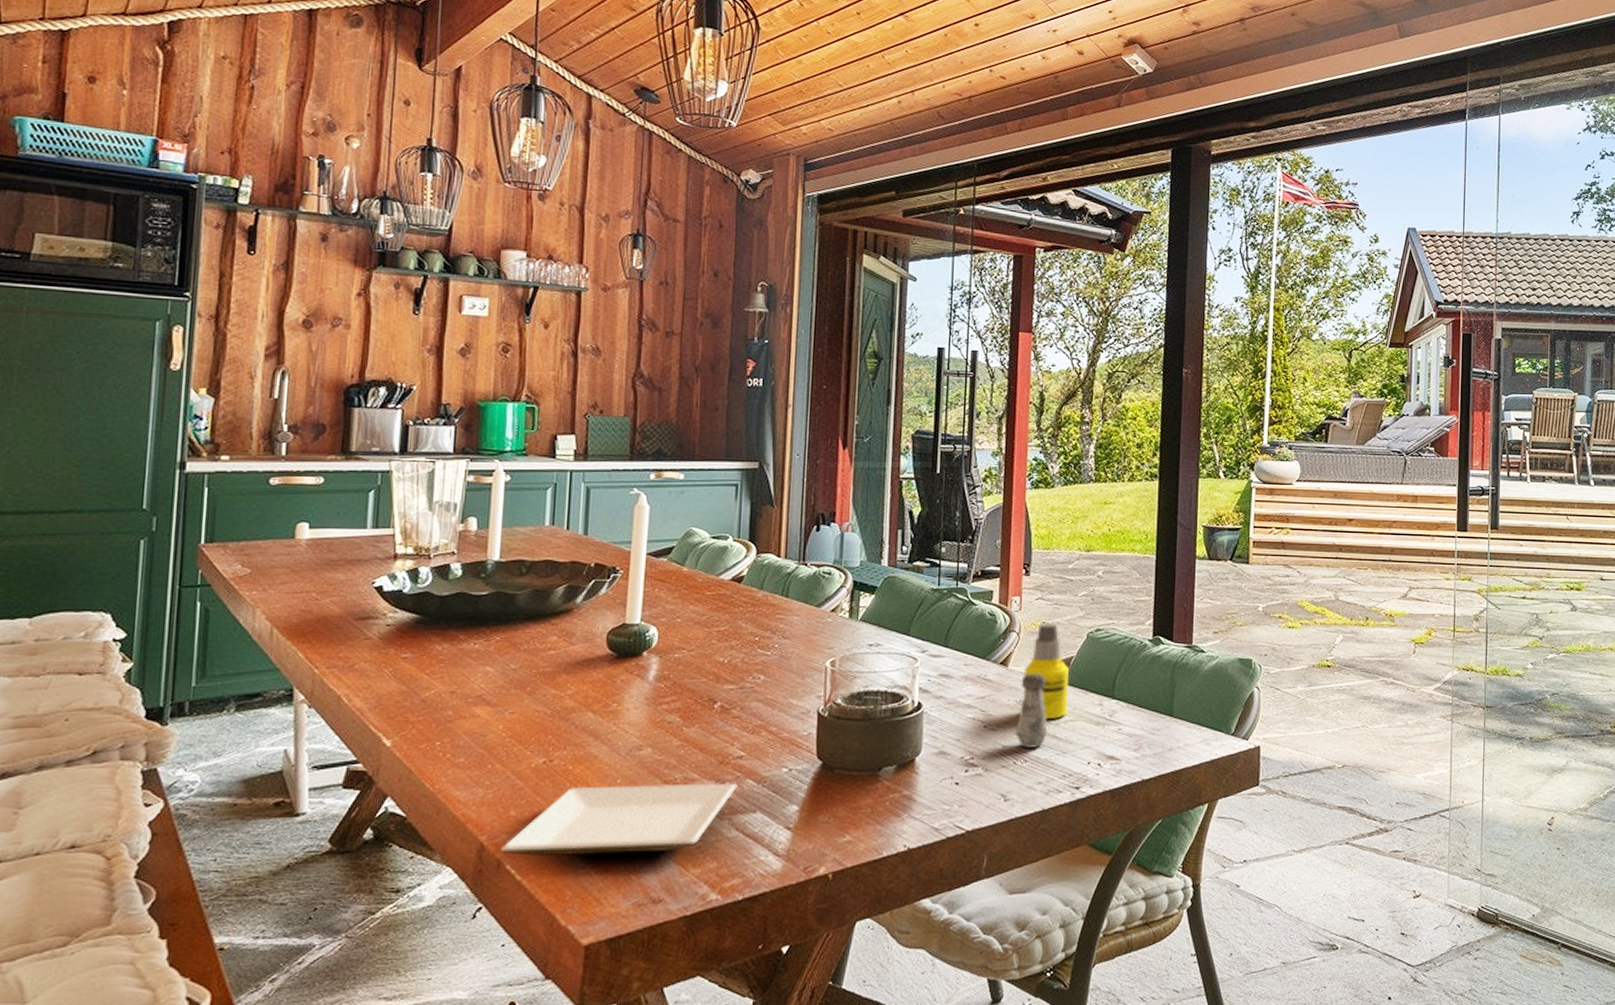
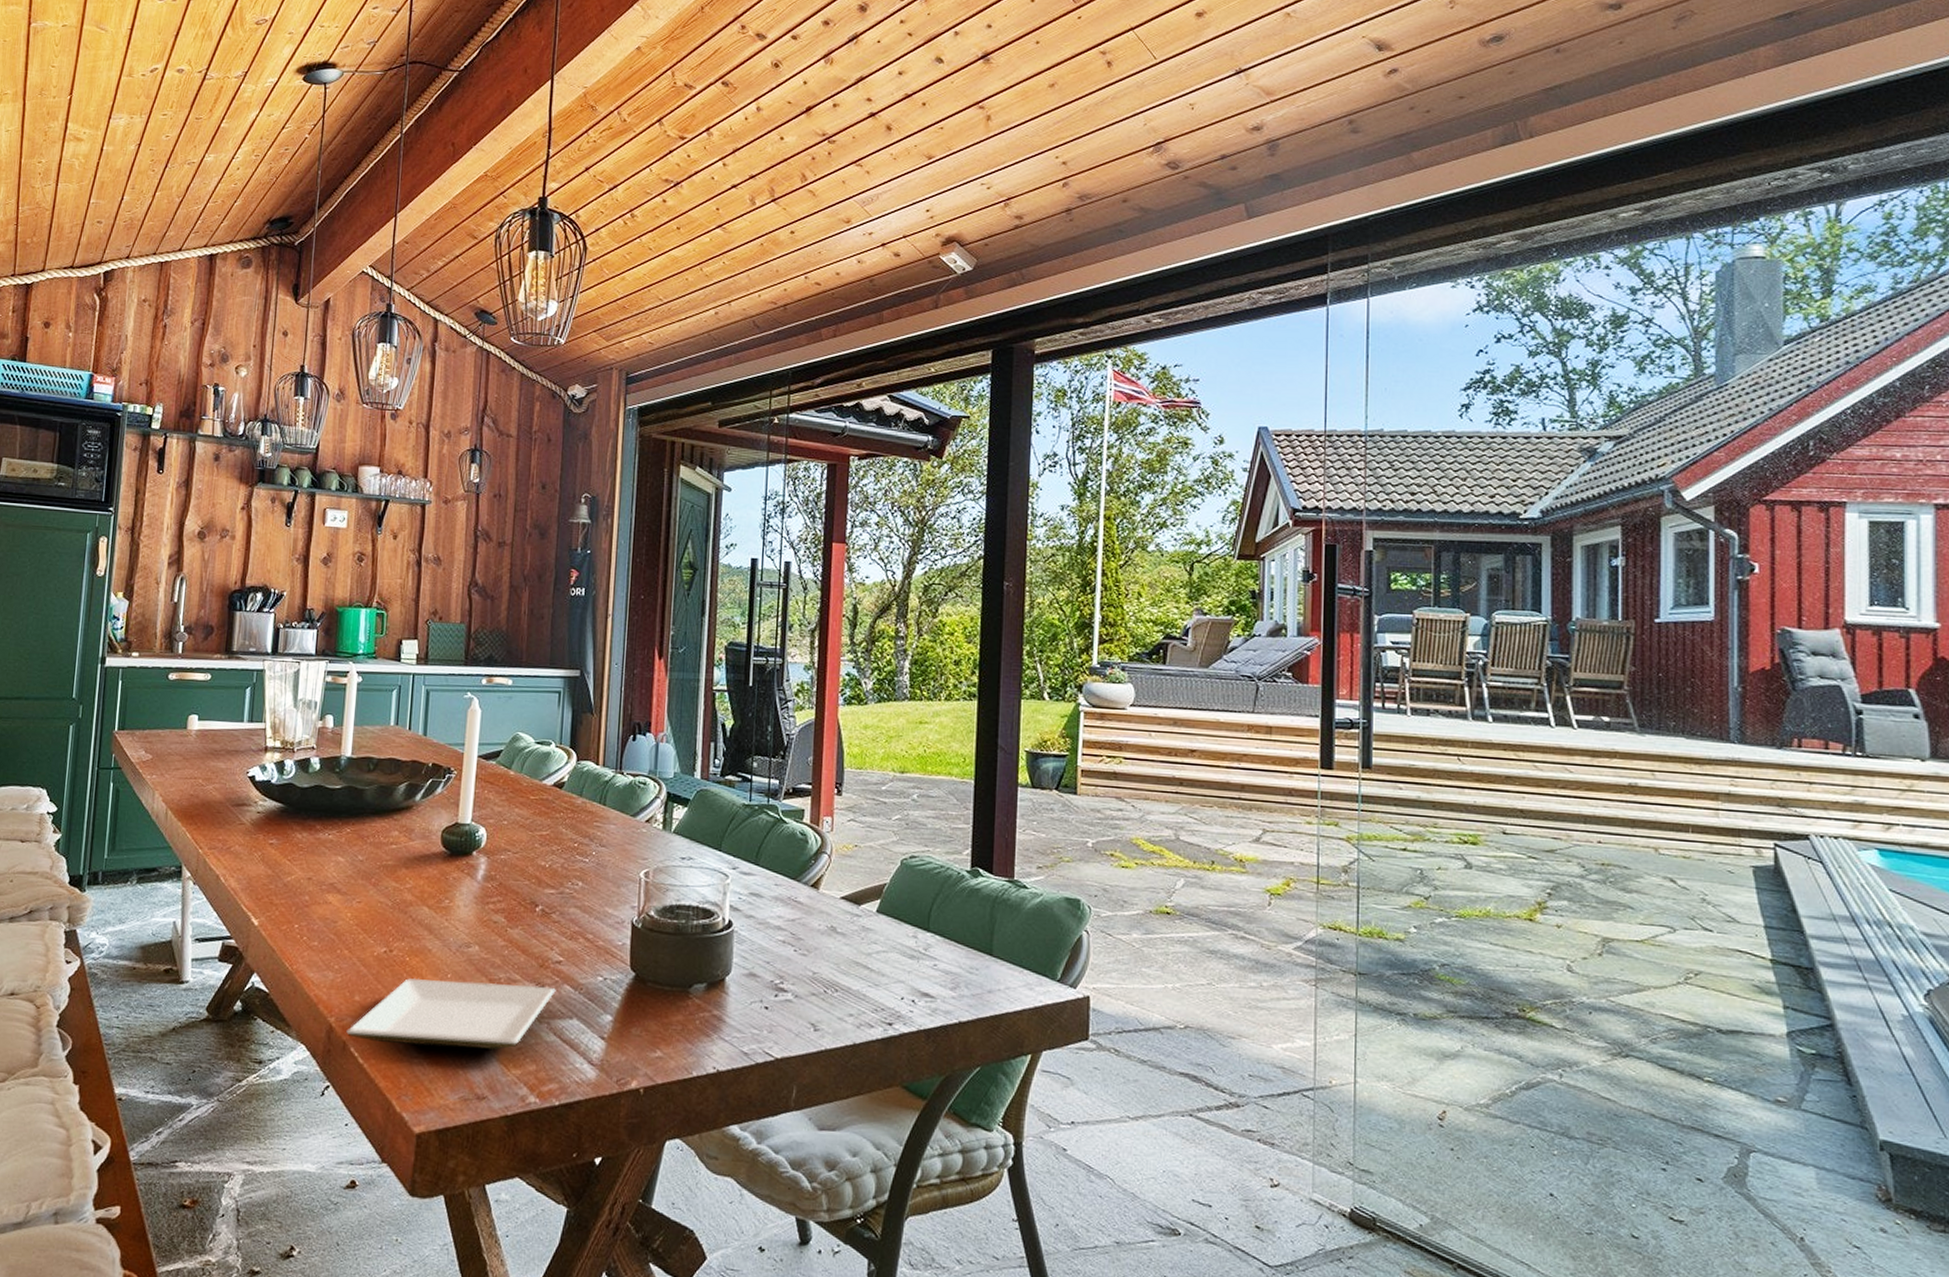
salt shaker: present [1014,673,1048,748] -> none [825,898,860,978]
bottle: present [1023,623,1069,720] -> none [834,846,882,949]

